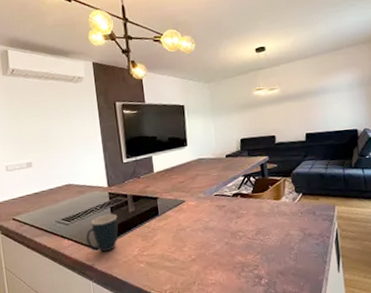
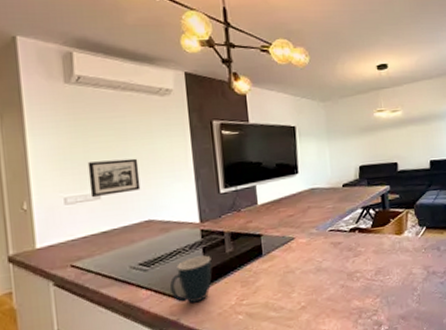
picture frame: none [22,134,62,166] -> present [87,158,141,198]

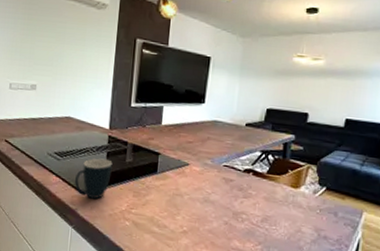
picture frame: present [87,158,141,198] -> none [29,57,70,89]

